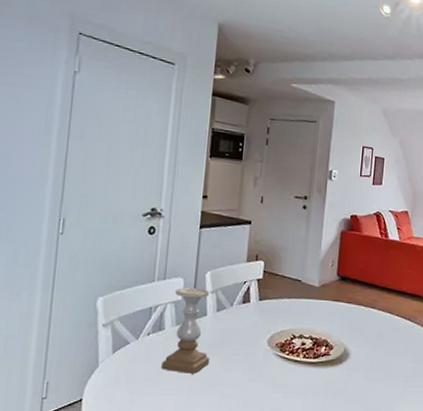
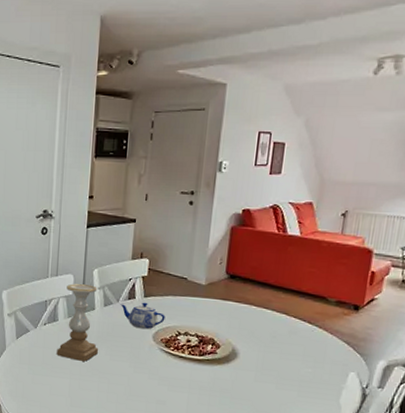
teapot: none [234,305,280,334] -> present [120,302,165,330]

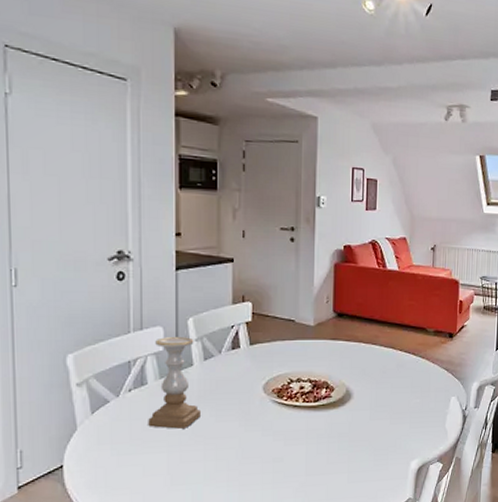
teapot: present [120,302,165,330] -> none [223,351,275,381]

